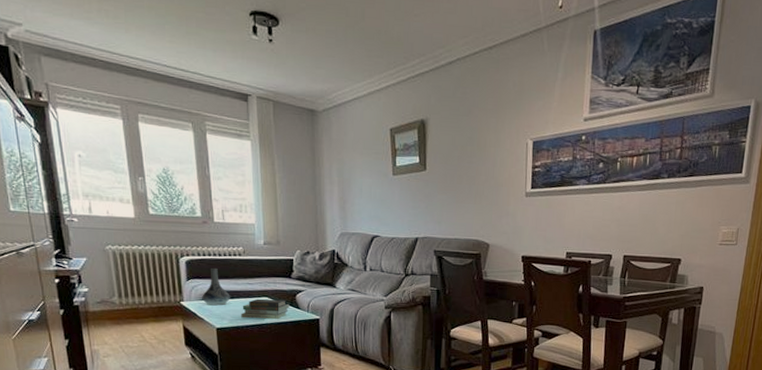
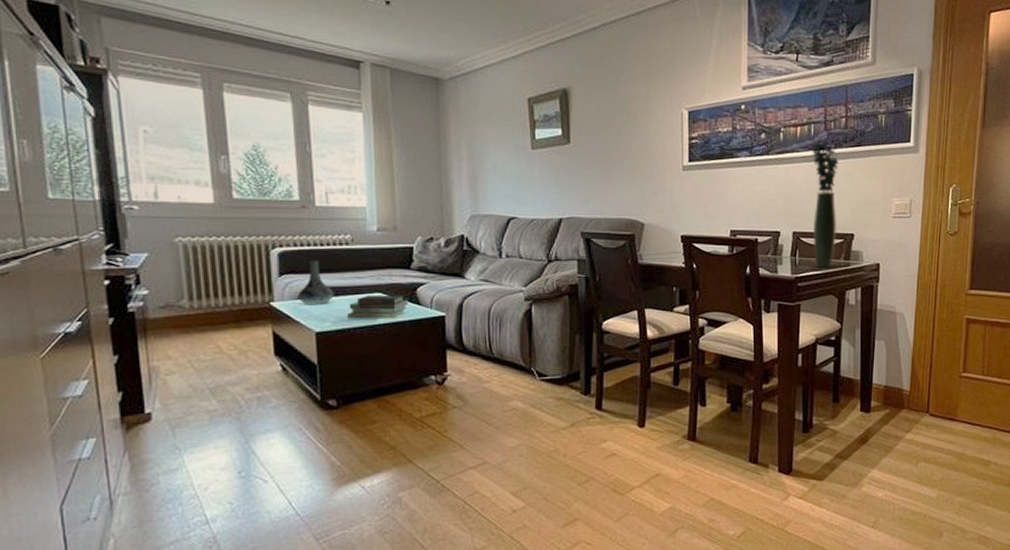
vase: none [642,168,671,290] -> present [812,138,839,269]

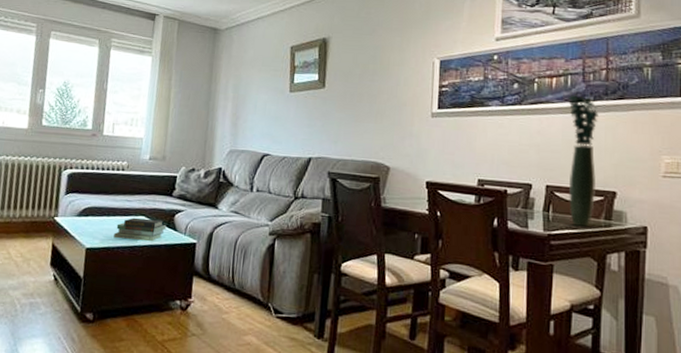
decorative vase: present [298,260,334,305] -> none [77,182,106,224]

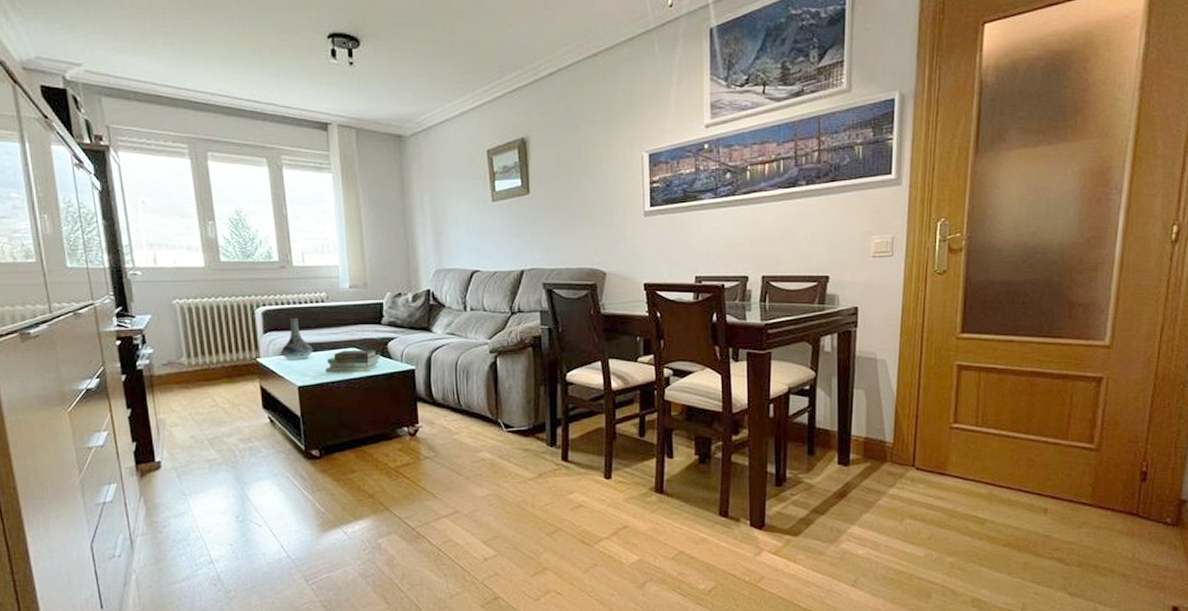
decorative vase: none [77,182,106,224] -> present [281,317,313,361]
vase: present [568,90,598,228] -> none [781,175,811,314]

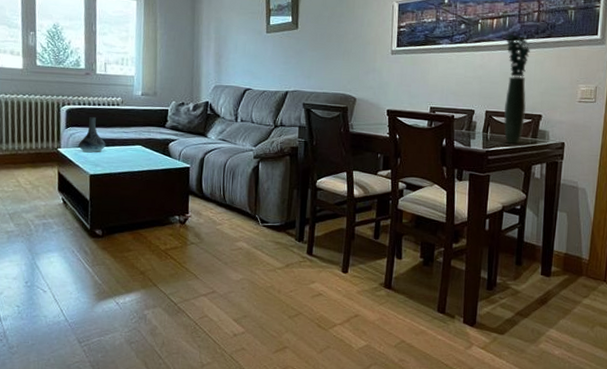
books: present [325,349,381,374] -> none [114,146,162,168]
vase: none [781,175,811,314] -> present [504,29,530,145]

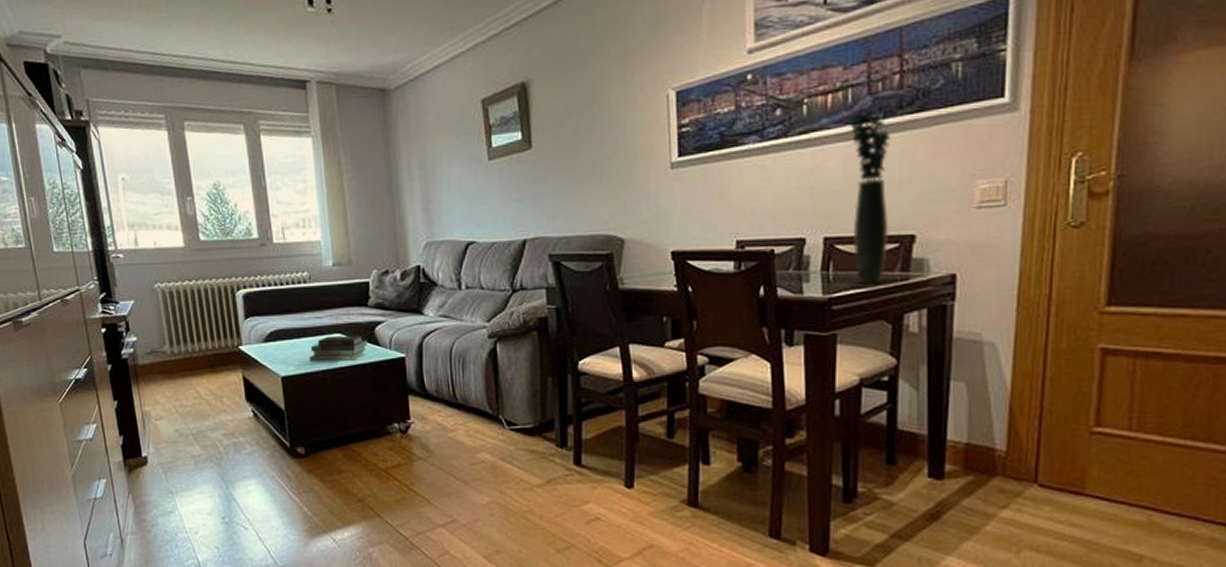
decorative vase: present [78,116,106,153] -> none [263,300,296,349]
books: none [114,146,162,168] -> present [309,335,368,363]

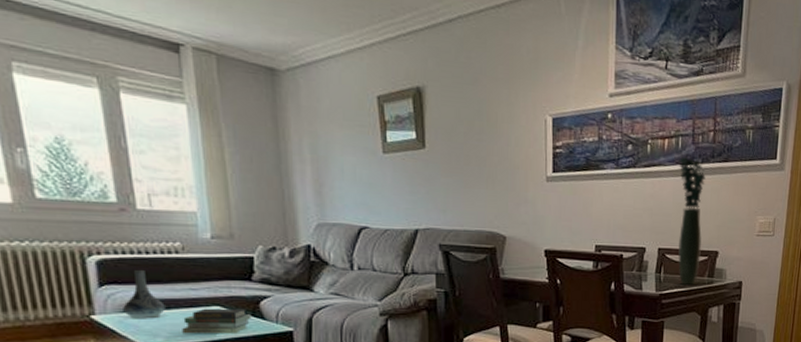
decorative vase: none [263,300,296,349] -> present [123,269,165,319]

